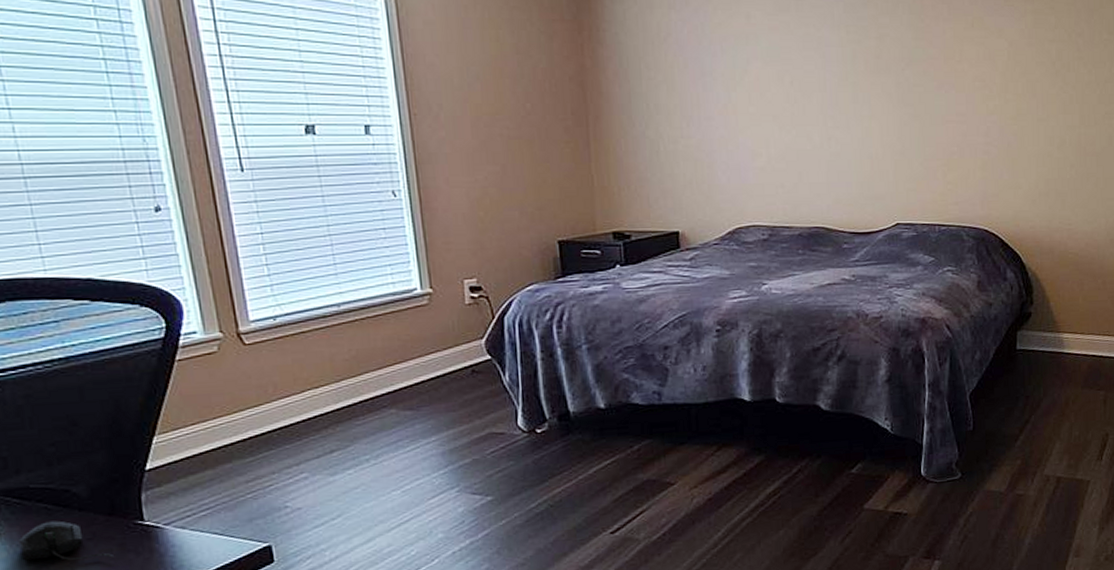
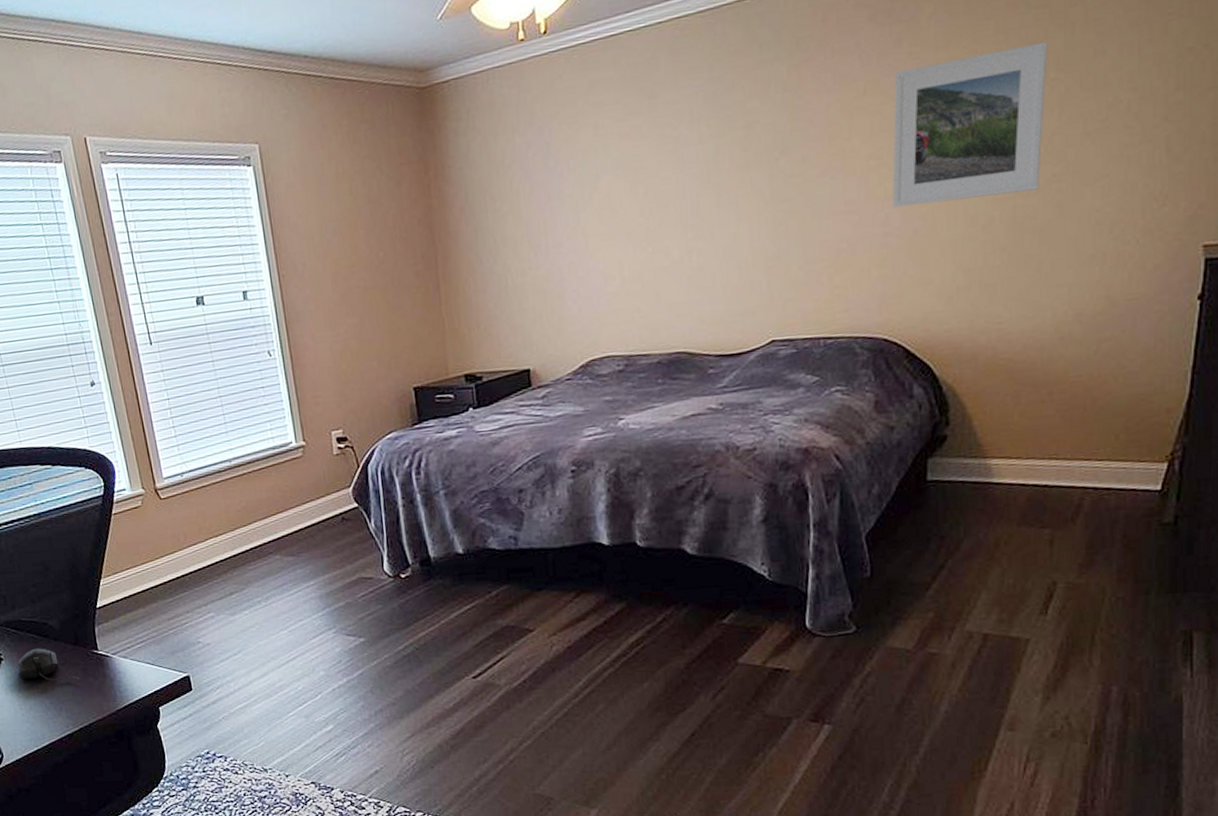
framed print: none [992,10,1102,123] -> present [892,41,1048,208]

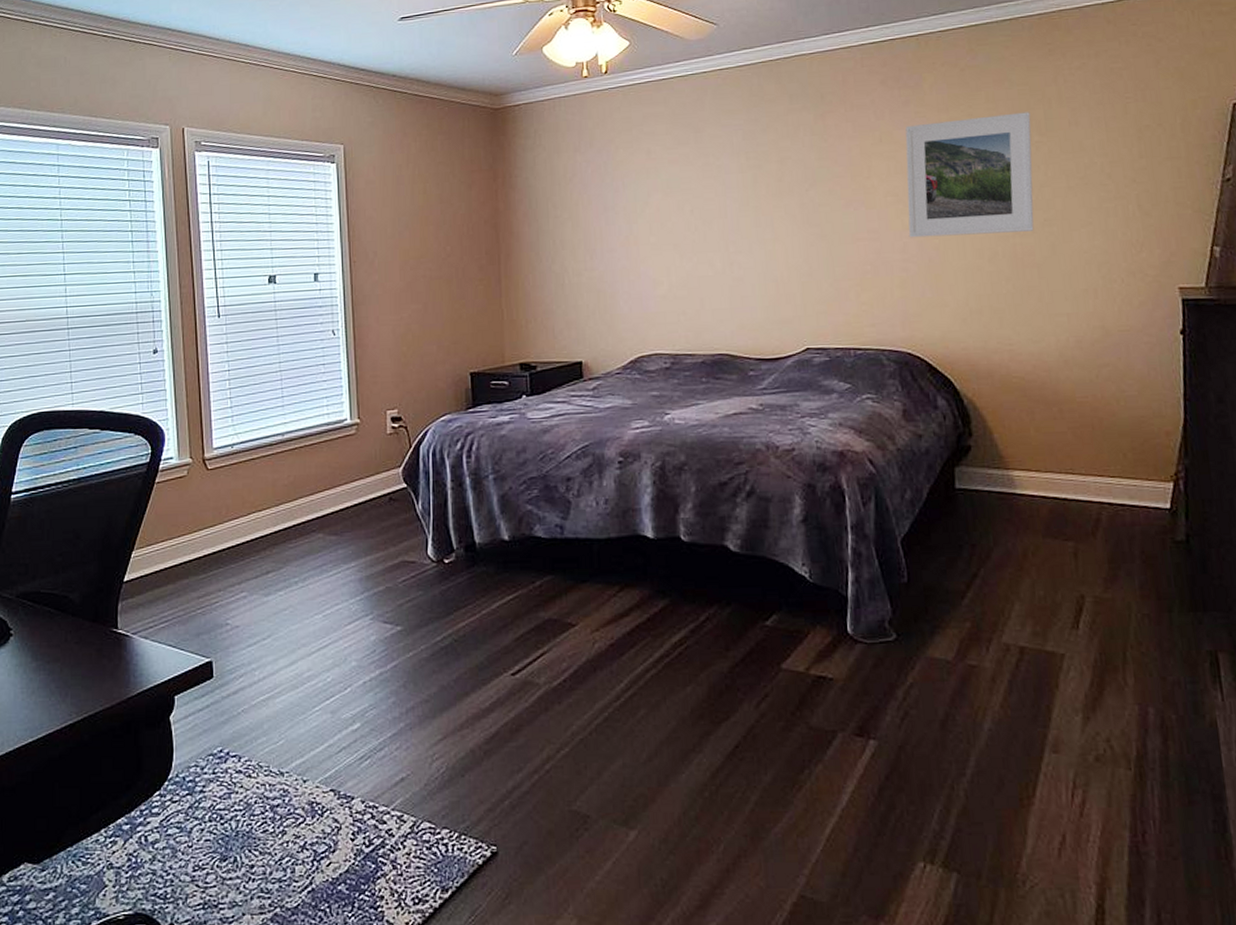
computer mouse: present [18,648,79,682] -> none [27,624,92,662]

